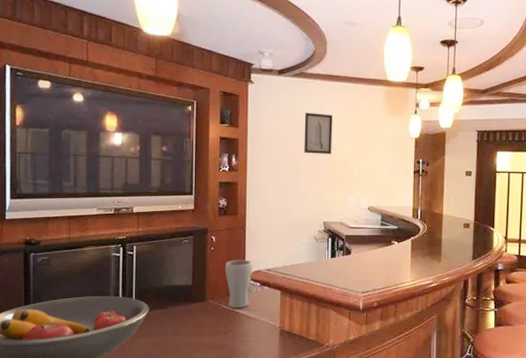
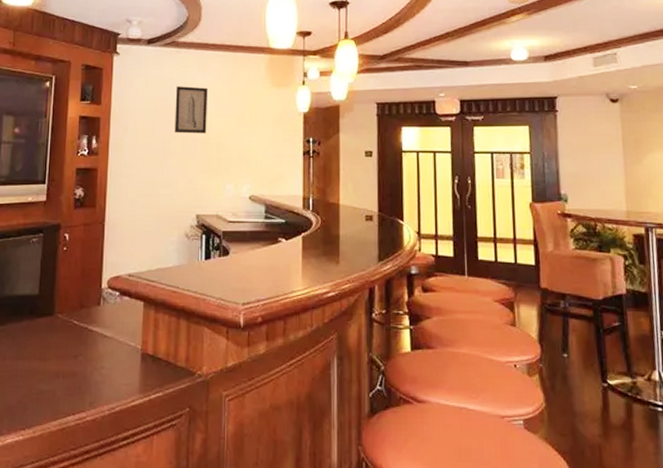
drinking glass: present [225,260,252,309] -> none [78,263,111,325]

